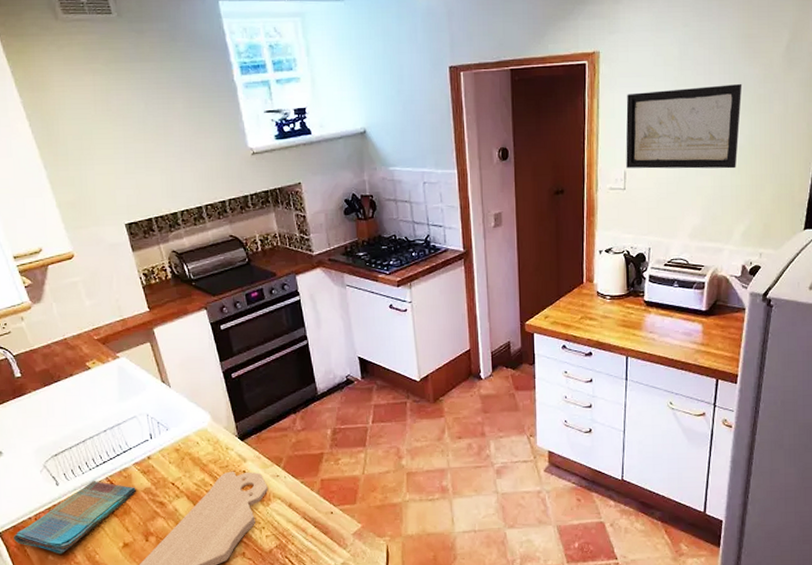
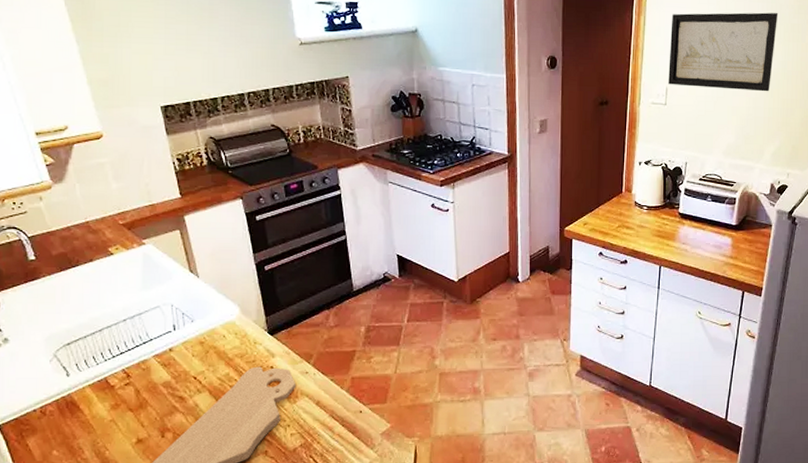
dish towel: present [14,480,137,555] -> none [15,371,156,450]

